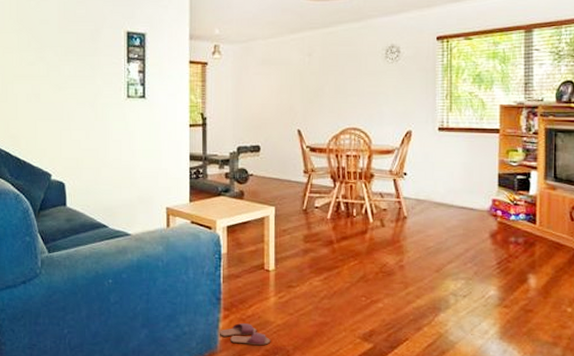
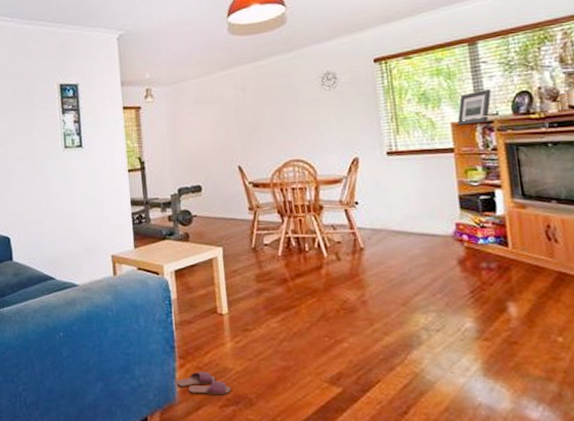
picture frame: none [506,75,540,108] -> present [457,88,491,126]

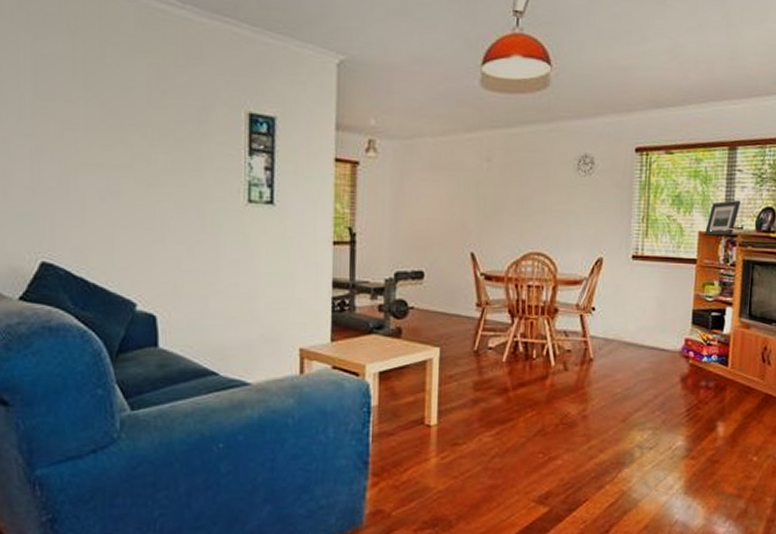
slippers: present [176,372,232,395] -> none [365,491,430,517]

